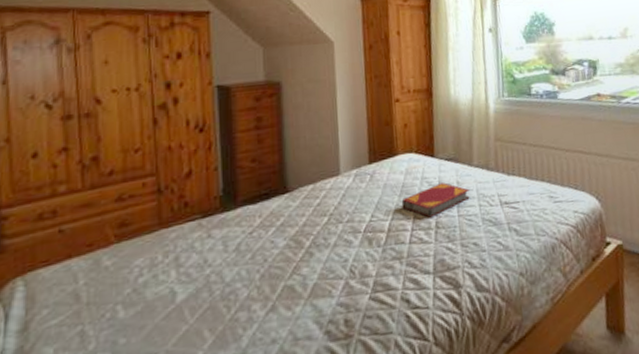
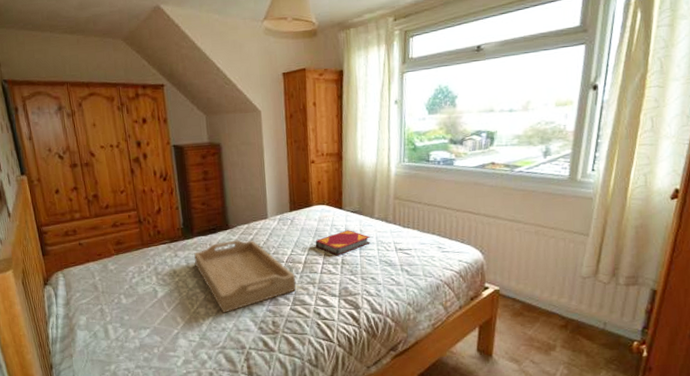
serving tray: none [235,205,378,316] -> present [194,240,297,313]

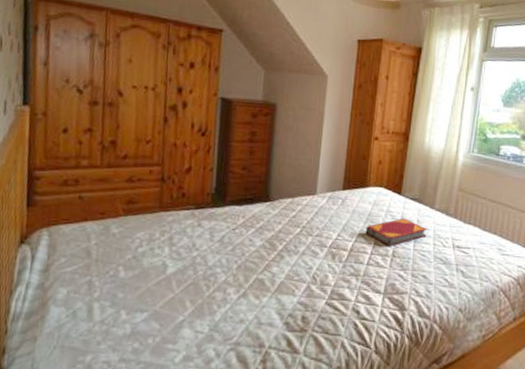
serving tray: present [194,240,297,313] -> none [219,214,338,301]

